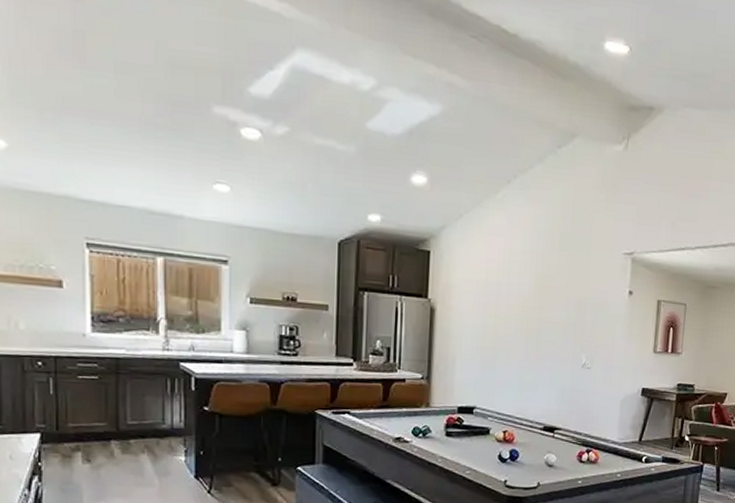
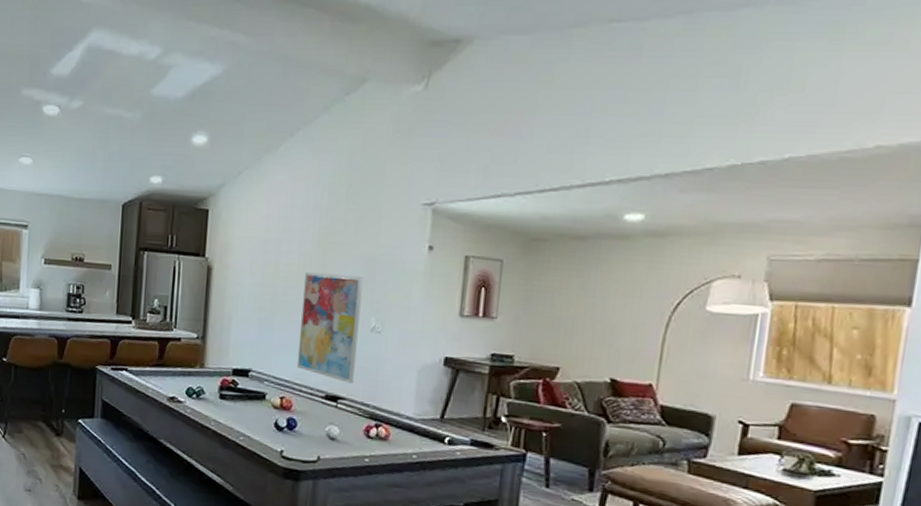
wall art: none [517,314,575,415] -> present [296,272,363,383]

